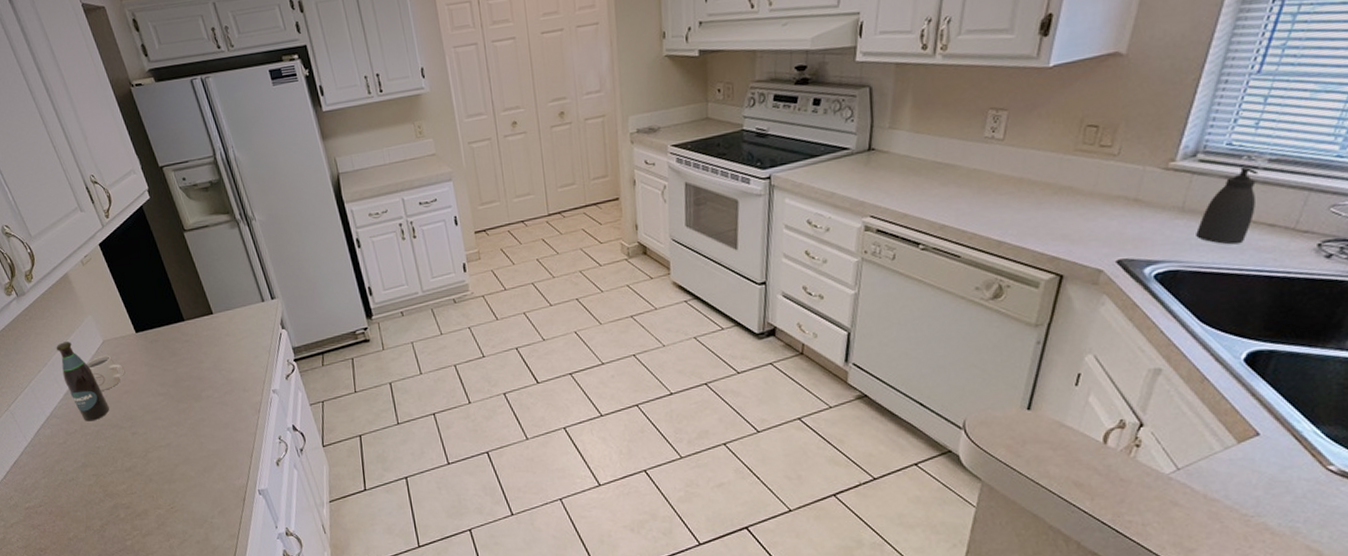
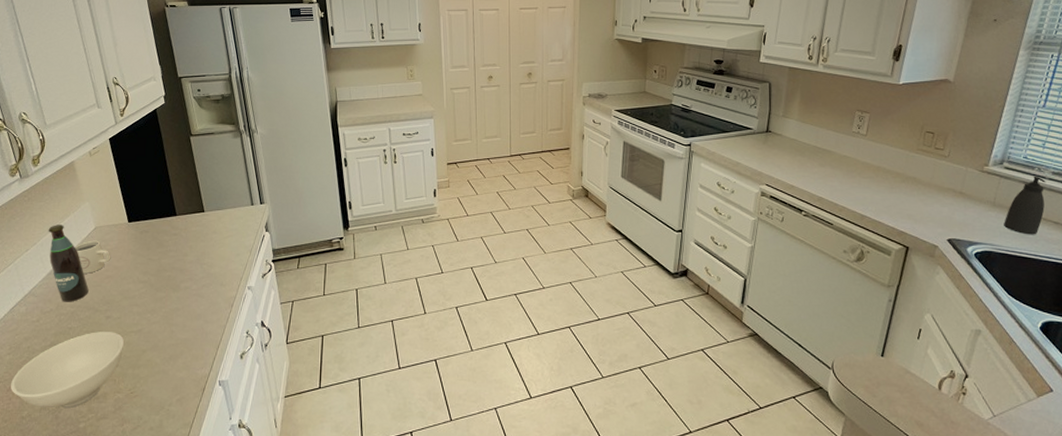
bowl: none [51,448,156,529] -> present [11,332,125,408]

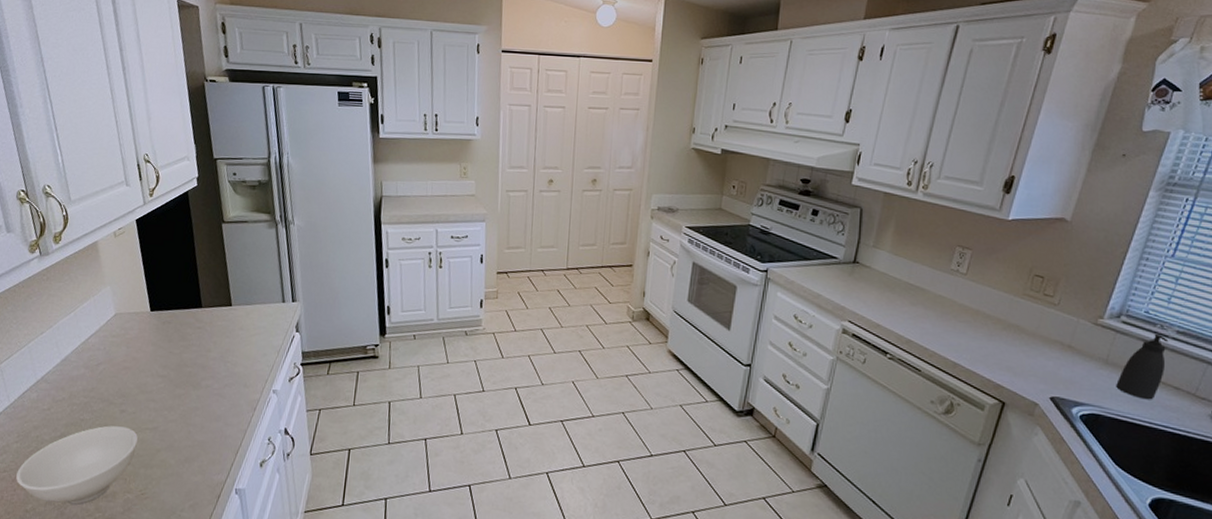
bottle: present [48,225,89,302] -> none [65,308,104,392]
mug: present [75,240,111,274] -> none [93,327,130,363]

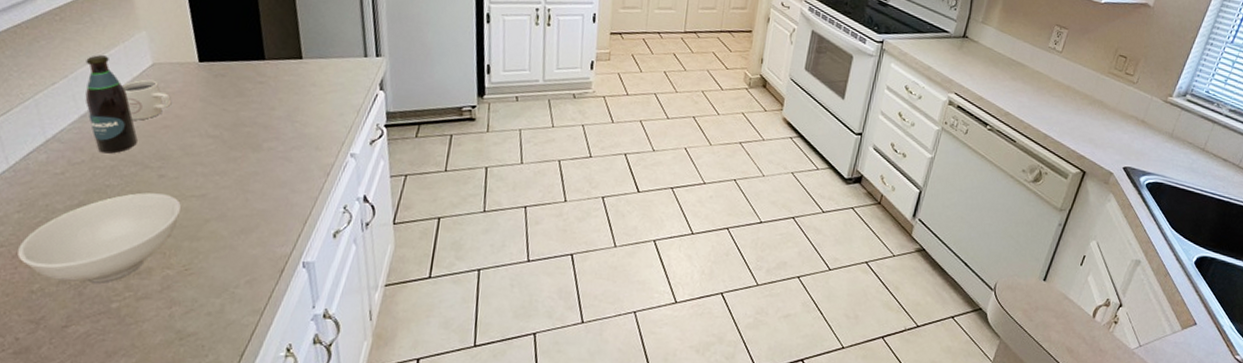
bottle: none [65,308,104,392] -> present [84,55,138,154]
mug: none [93,327,130,363] -> present [122,79,172,120]
soap dispenser: present [1116,333,1169,400] -> none [1177,111,1222,170]

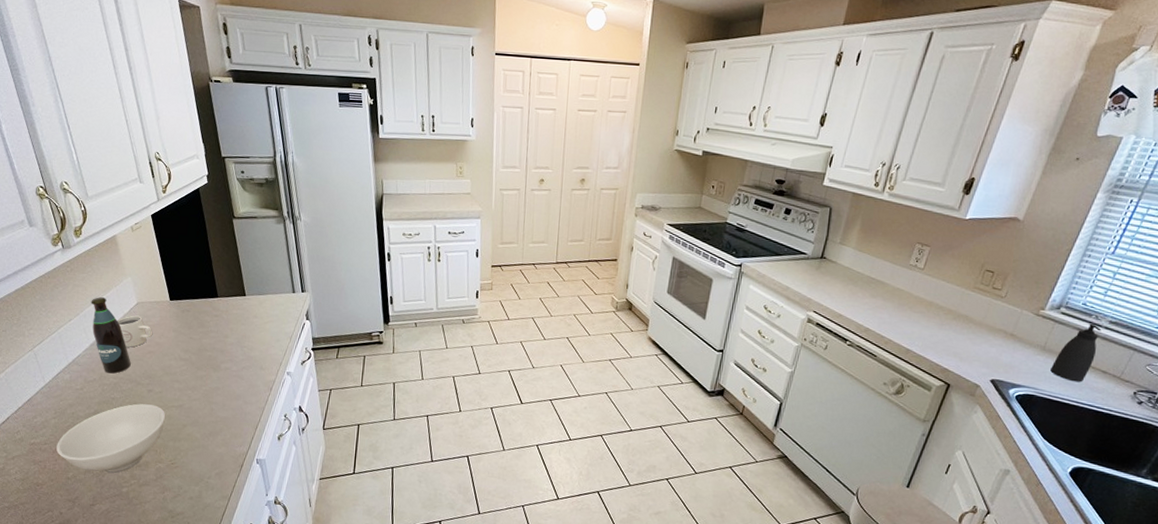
soap dispenser: none [1177,111,1222,170] -> present [1050,323,1102,383]

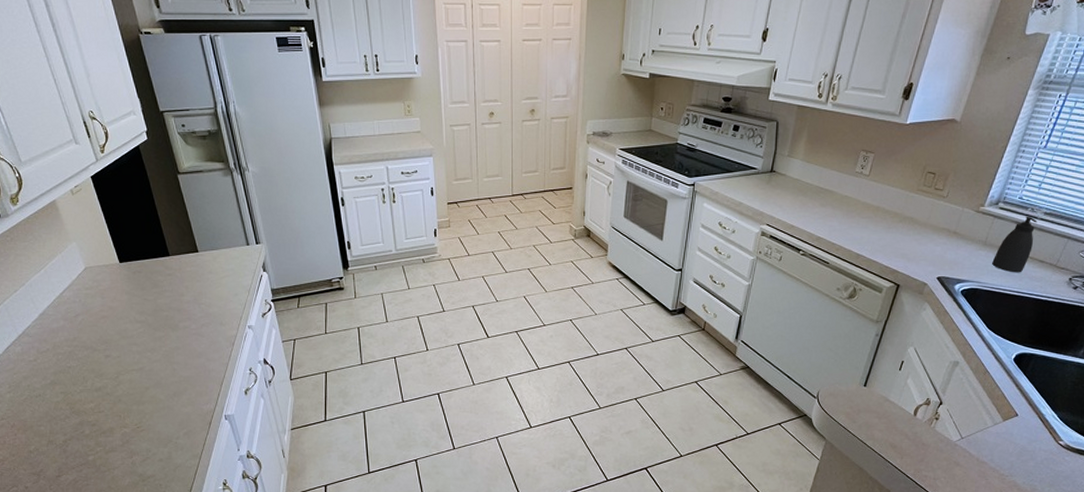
bowl: present [56,403,166,473] -> none [15,370,127,443]
bottle: present [91,297,131,374] -> none [36,265,85,342]
mug: present [118,315,153,348] -> none [66,281,105,314]

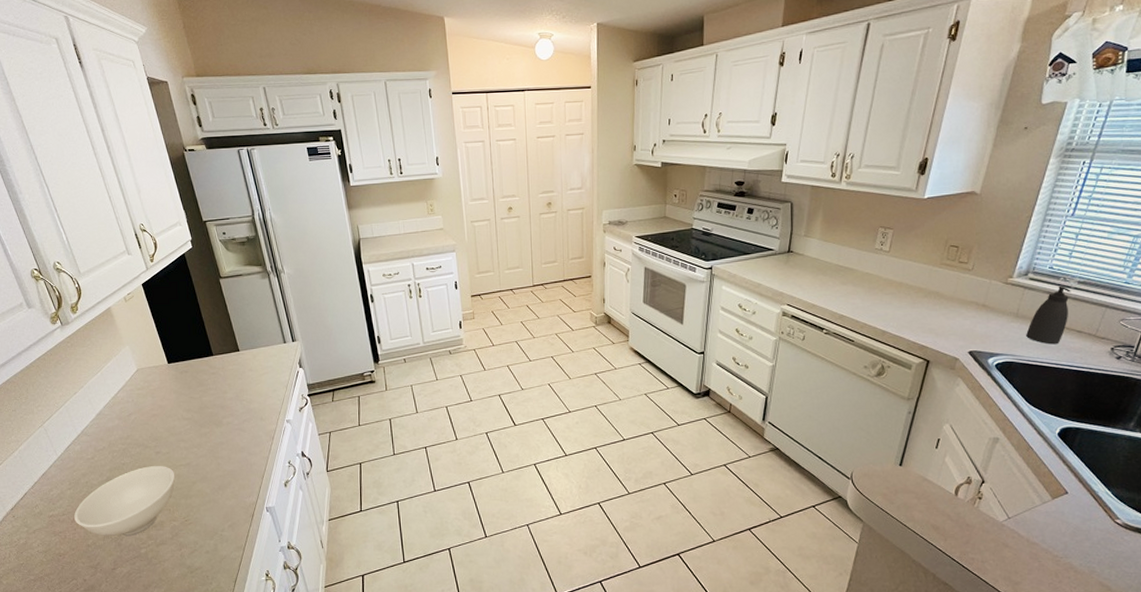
bowl: none [15,370,127,443] -> present [74,466,175,537]

